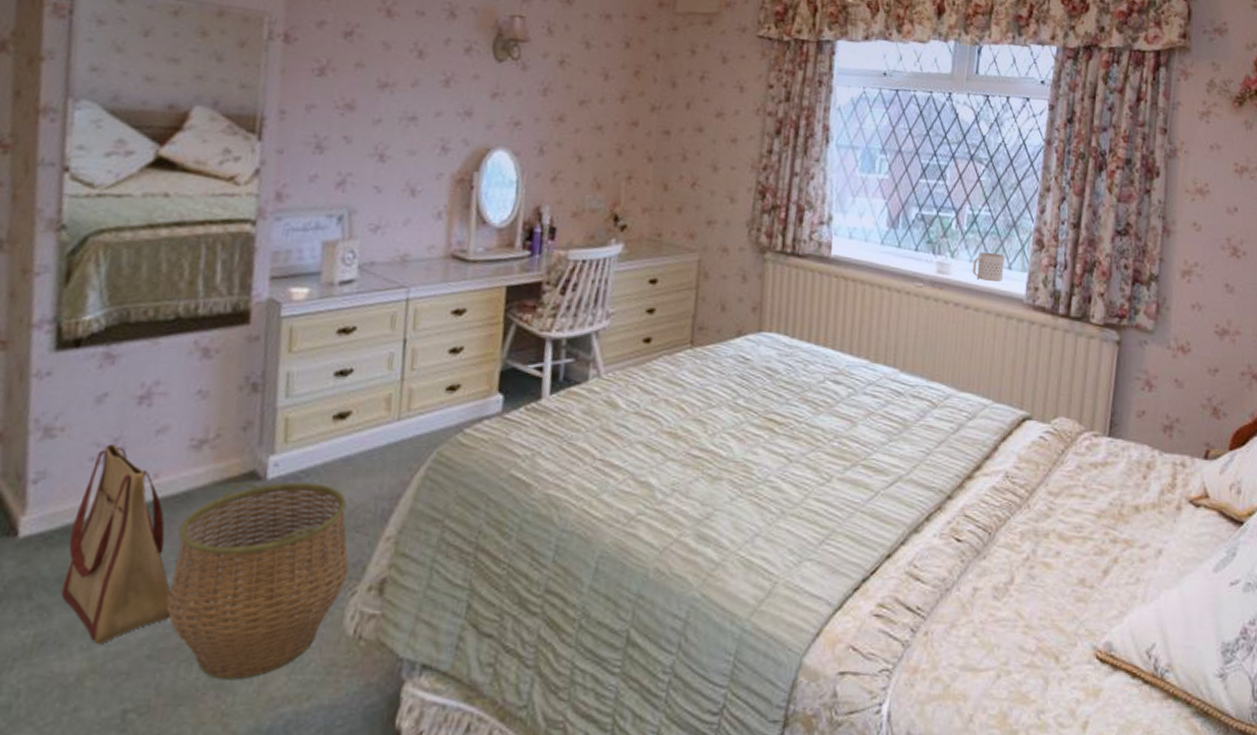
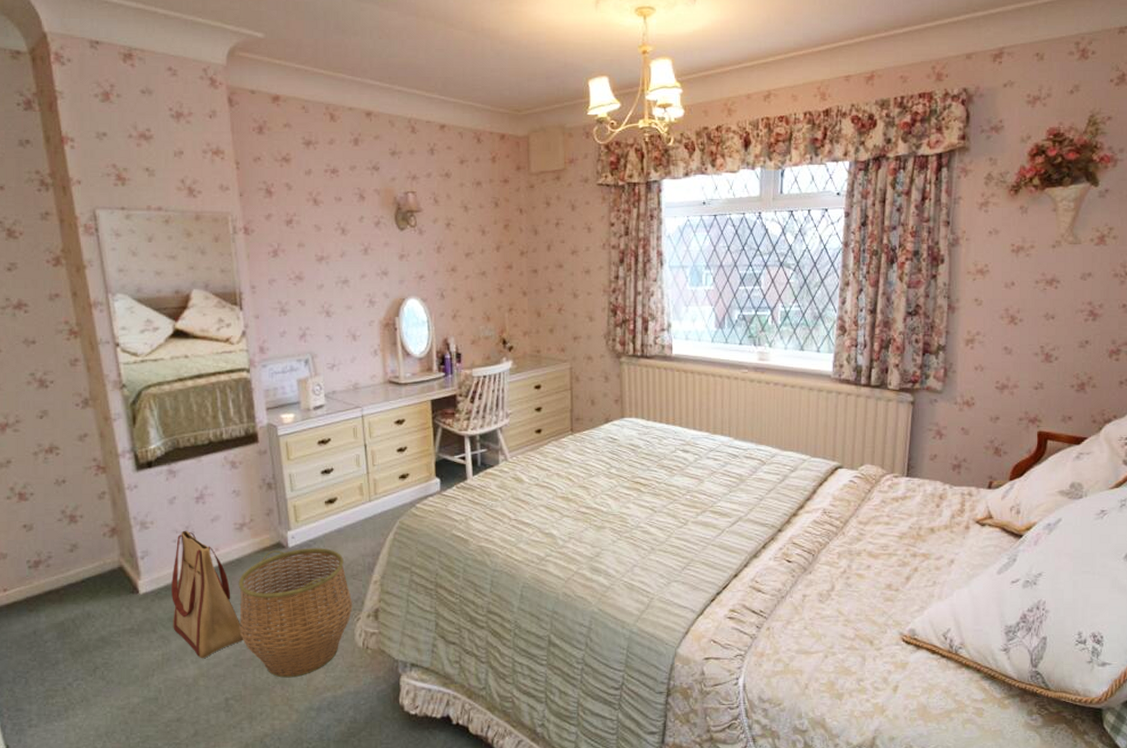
mug: present [972,251,1005,282] -> none [788,340,814,364]

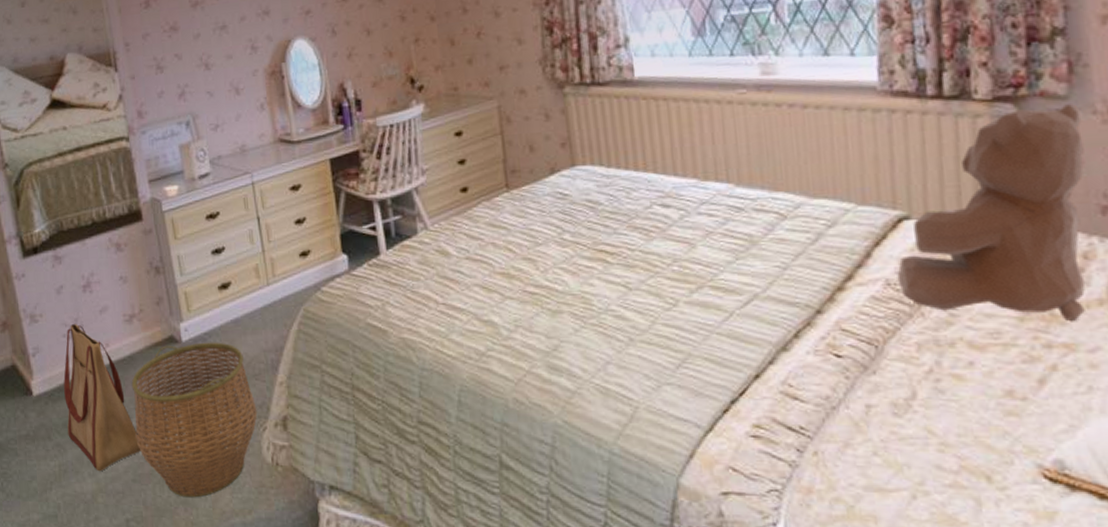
teddy bear: none [831,397,948,539] -> present [897,104,1086,321]

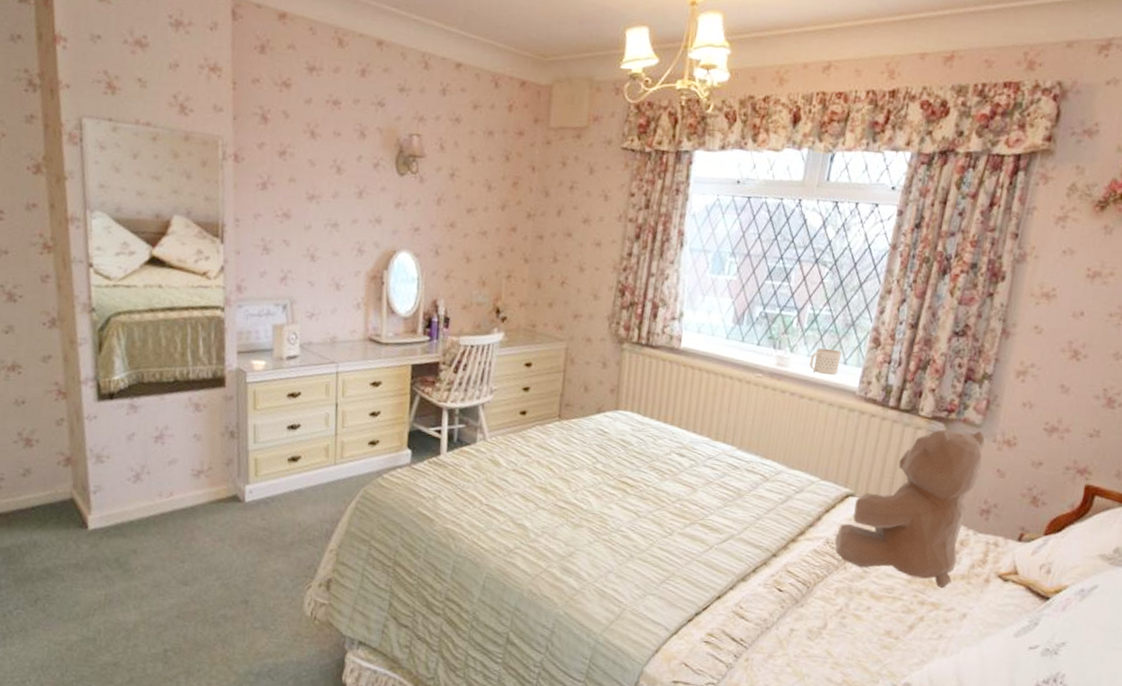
shopping bag: present [63,324,141,472] -> none [118,470,190,605]
basket: present [131,342,258,498] -> none [186,503,306,638]
mug: none [804,40,845,74] -> present [809,347,842,376]

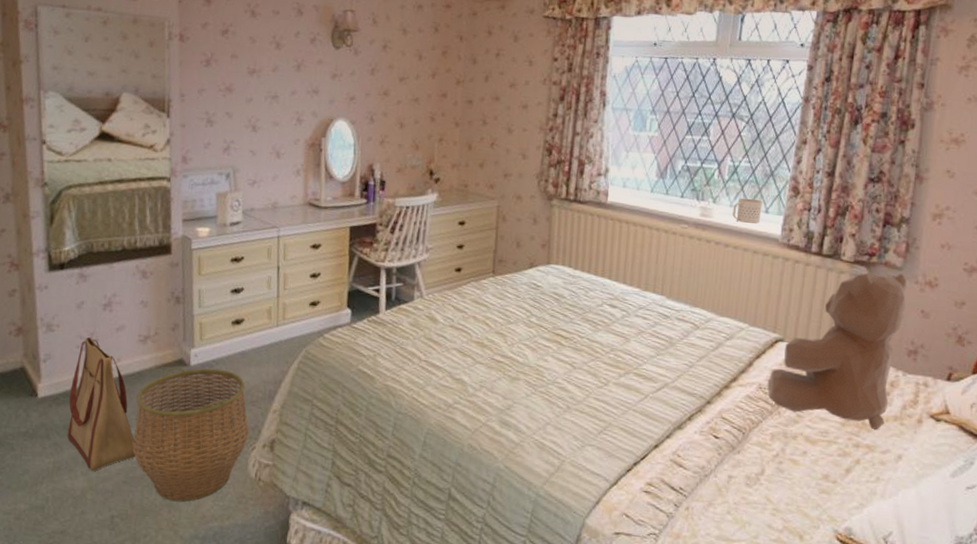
shopping bag: none [118,470,190,605] -> present [67,337,136,472]
basket: none [186,503,306,638] -> present [132,367,250,502]

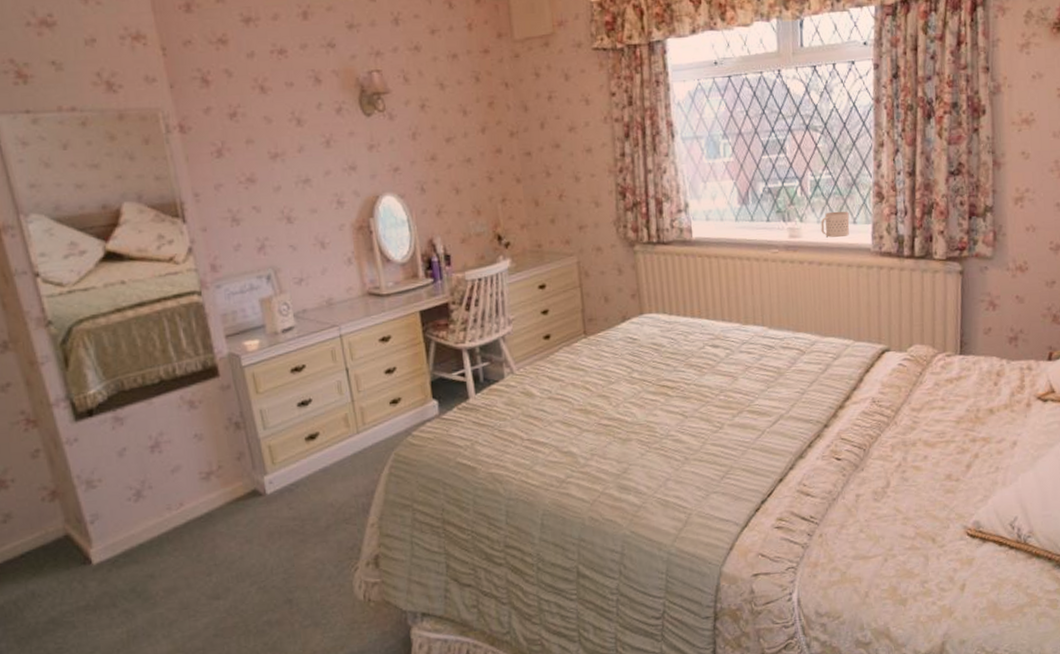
shopping bag: present [67,337,136,472] -> none [130,486,223,632]
basket: present [132,367,250,502] -> none [210,491,349,644]
teddy bear: present [767,272,908,430] -> none [880,263,1001,421]

